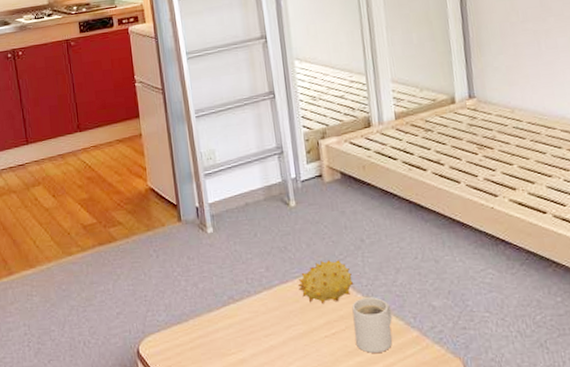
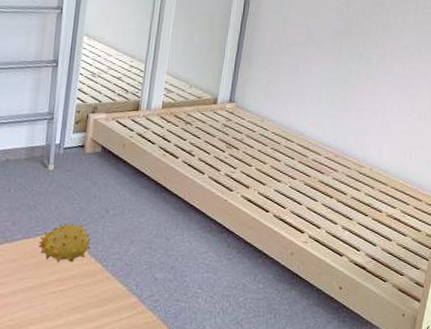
mug: present [352,297,393,353] -> none [80,262,119,312]

